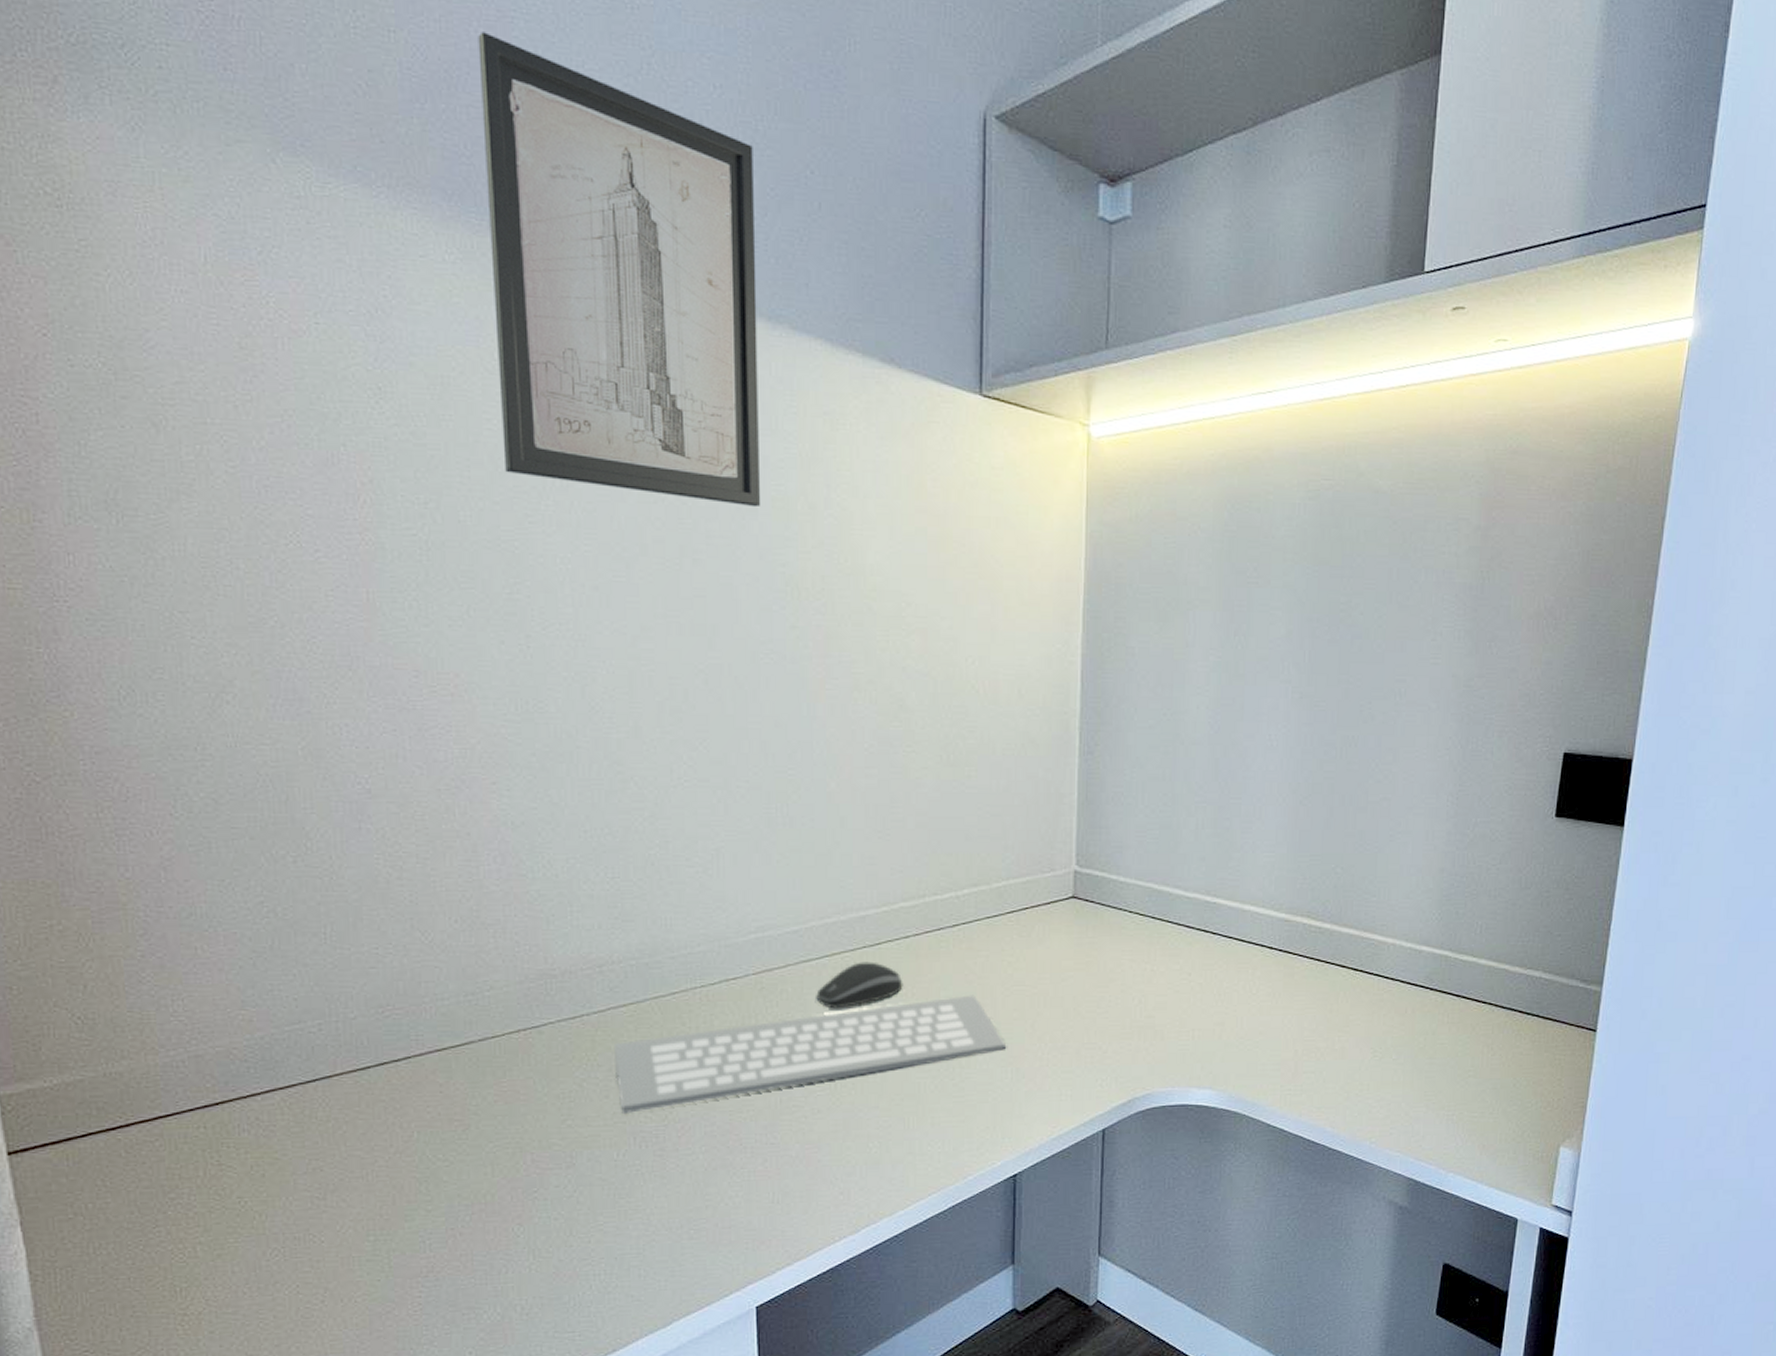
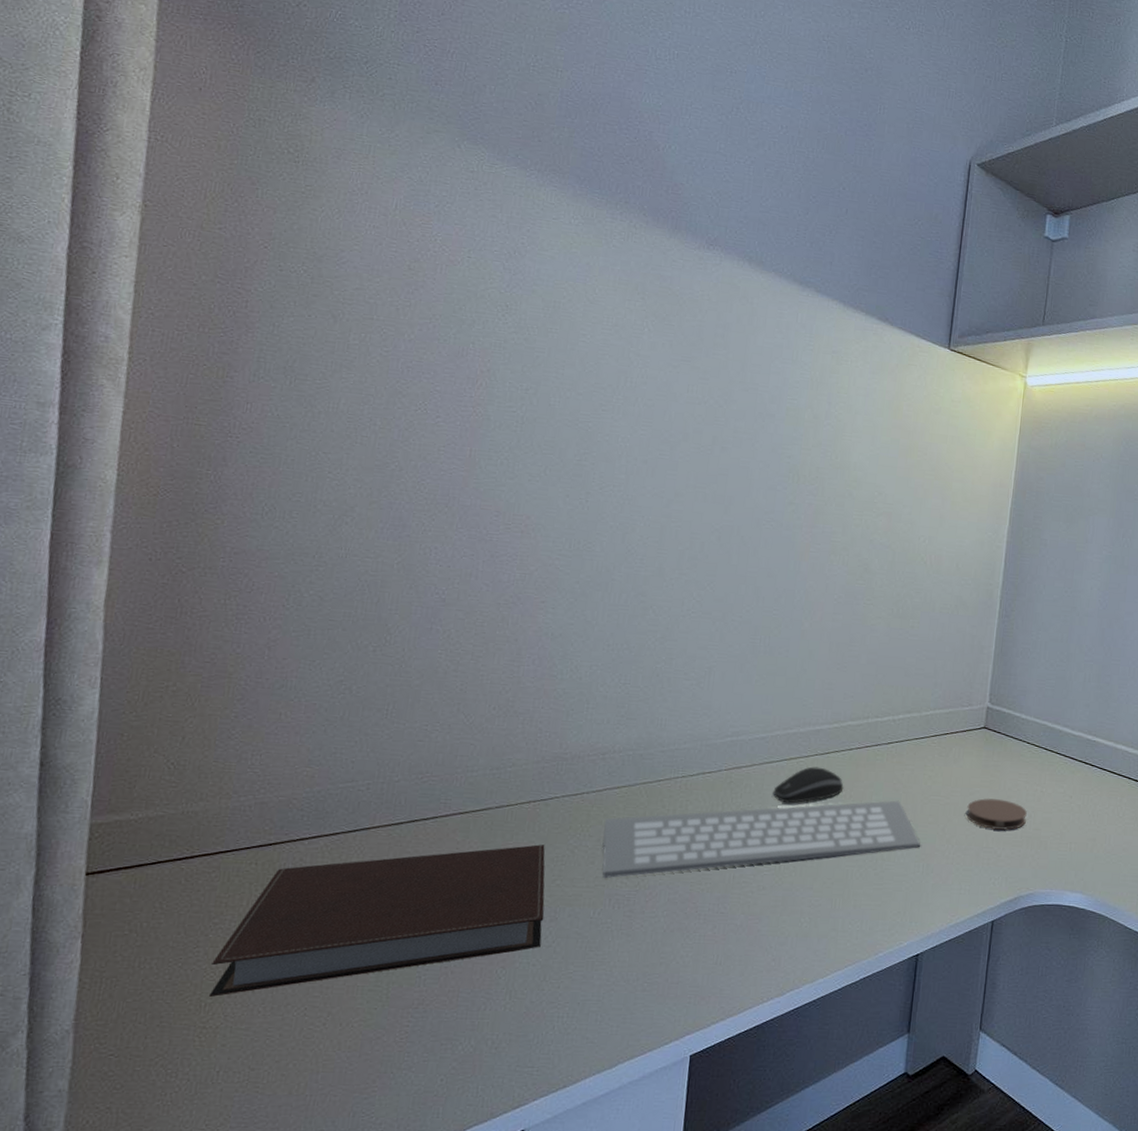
notebook: none [178,1080,560,1280] -> present [208,844,546,997]
wall art: present [478,32,761,508] -> none [590,77,804,414]
coaster: none [1060,984,1135,1021] -> present [966,798,1027,830]

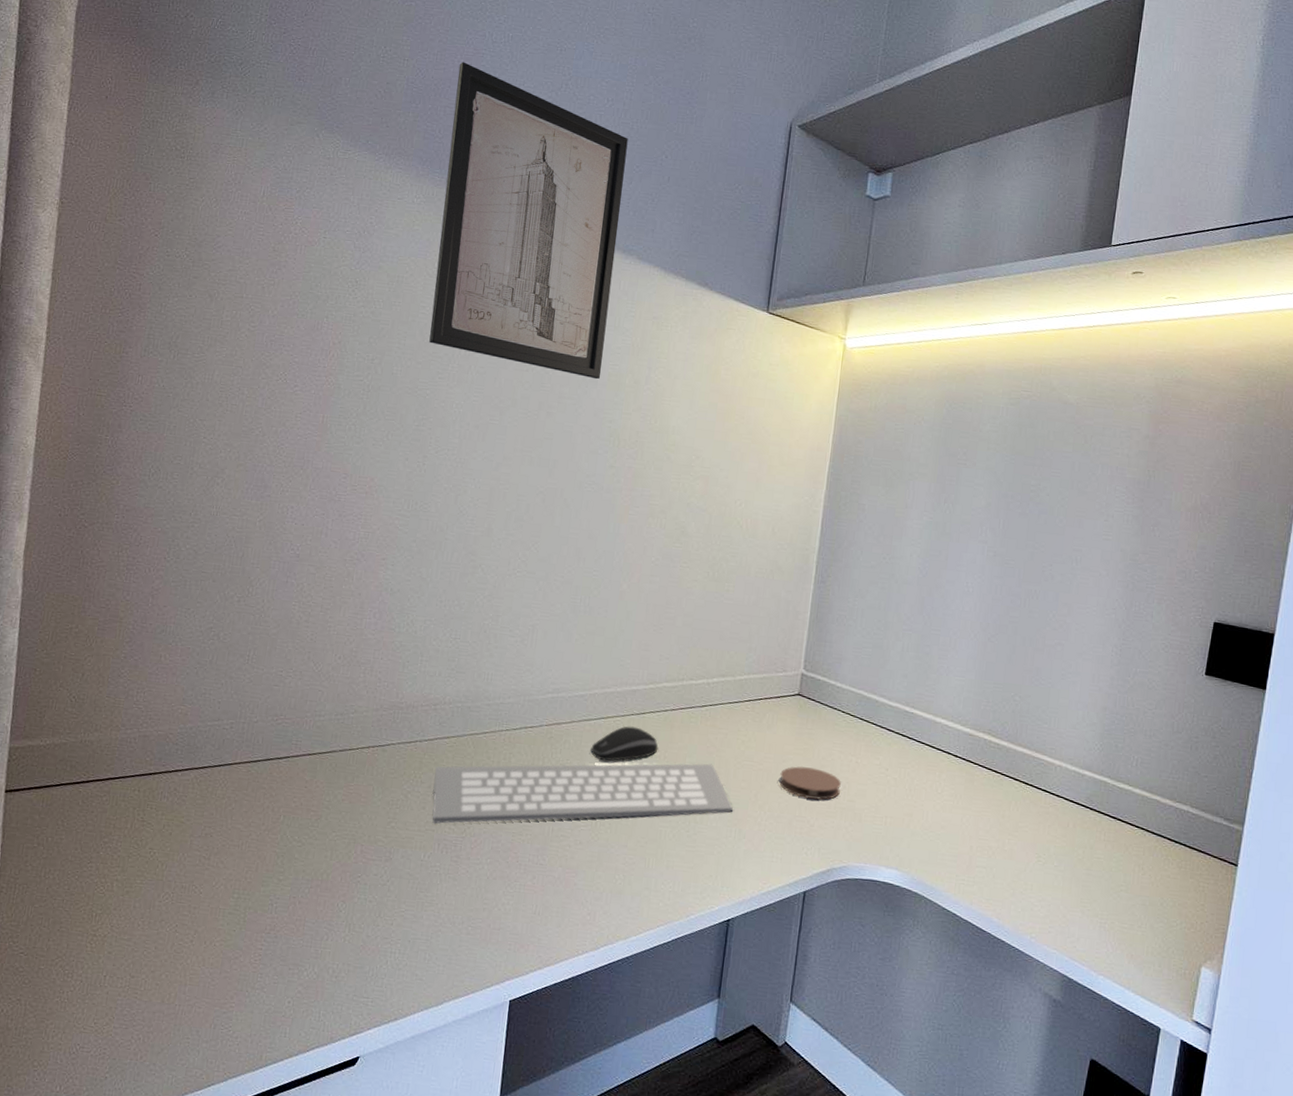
notebook: present [208,844,546,997] -> none [98,787,382,908]
wall art: none [590,77,804,414] -> present [429,62,628,380]

